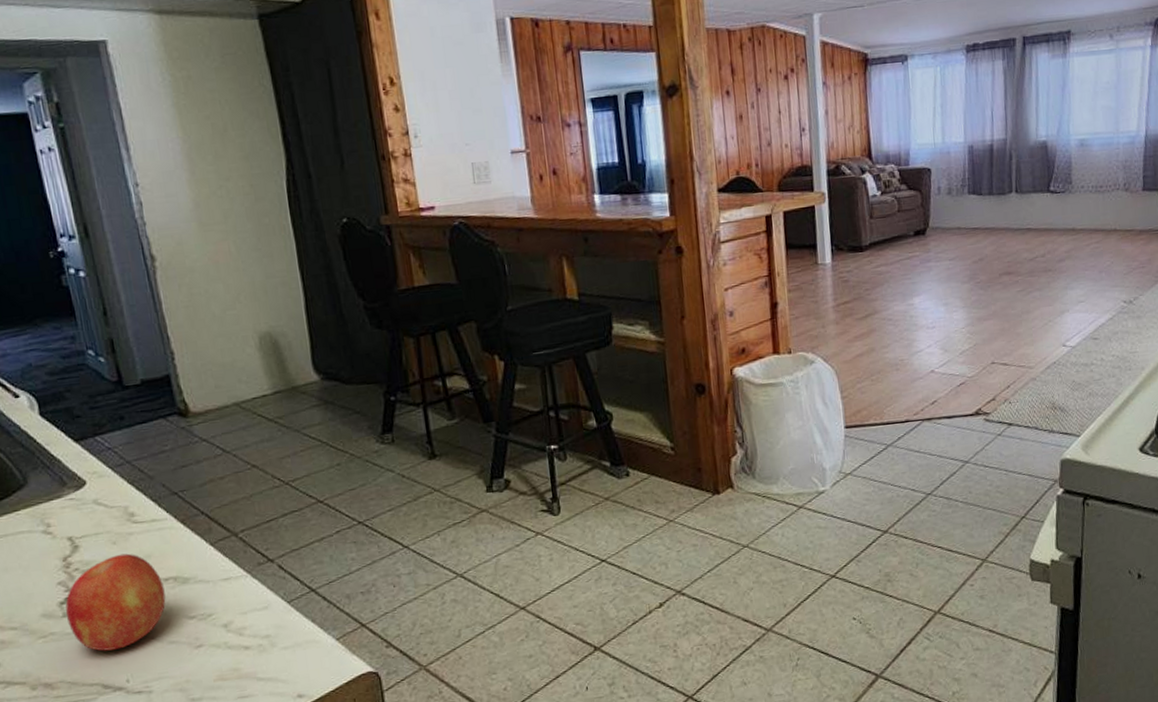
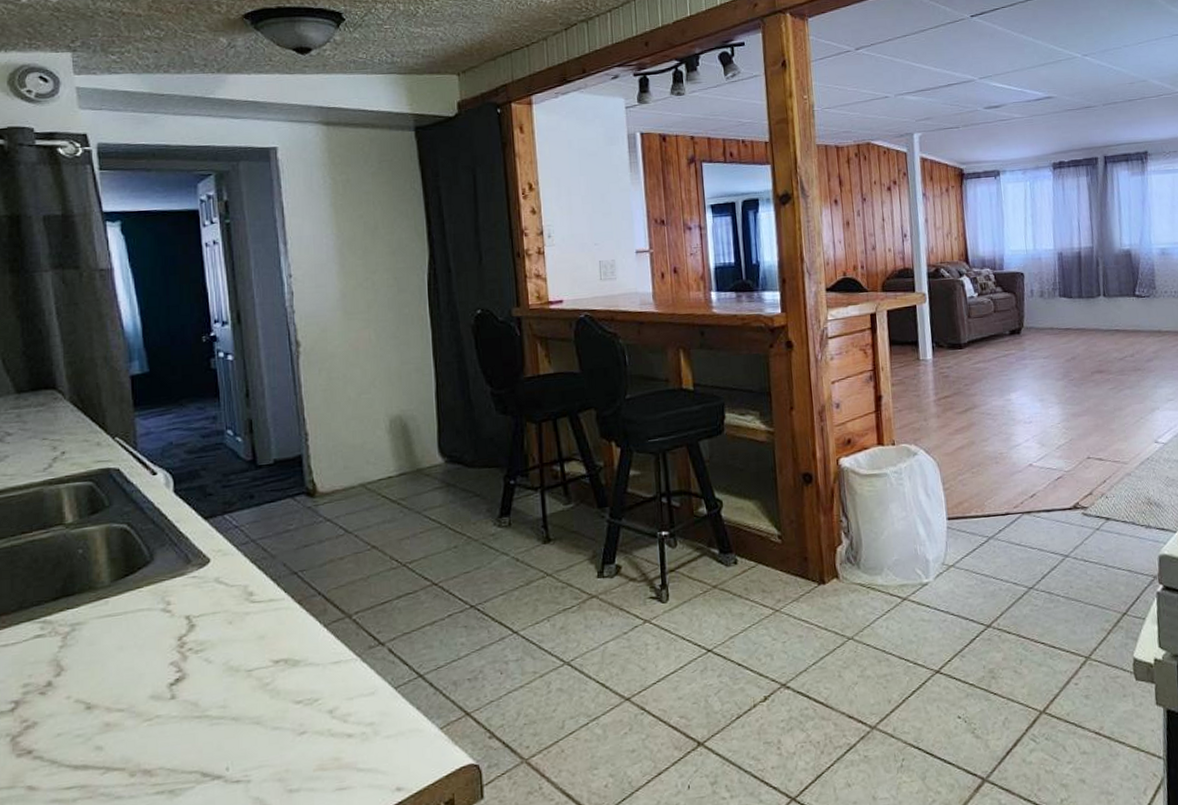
fruit: present [65,553,166,651] -> none [174,633,275,737]

